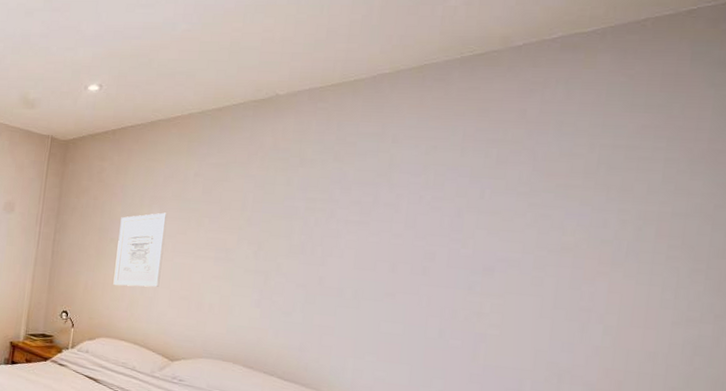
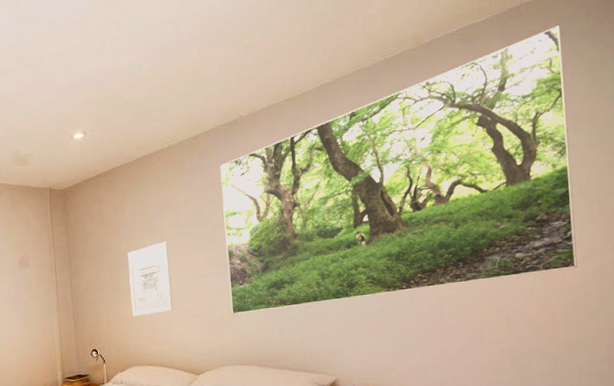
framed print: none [224,49,695,334] -> present [220,25,577,315]

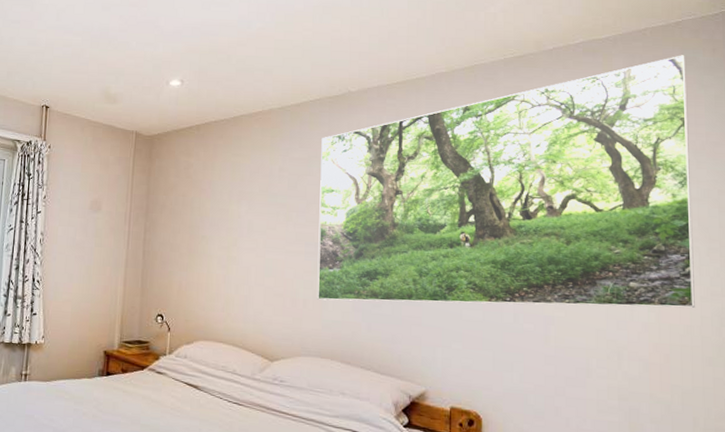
wall art: present [127,241,173,317] -> none [207,208,257,285]

